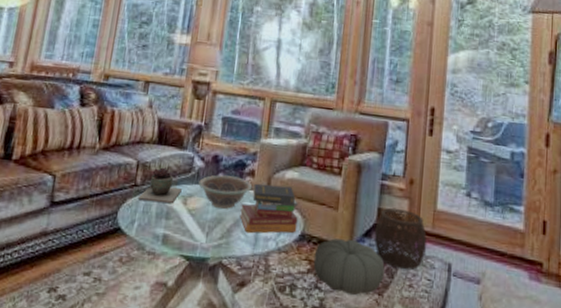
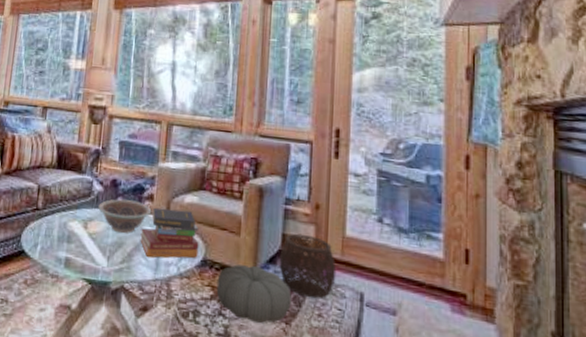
succulent plant: present [139,167,182,204] -> none [41,191,82,228]

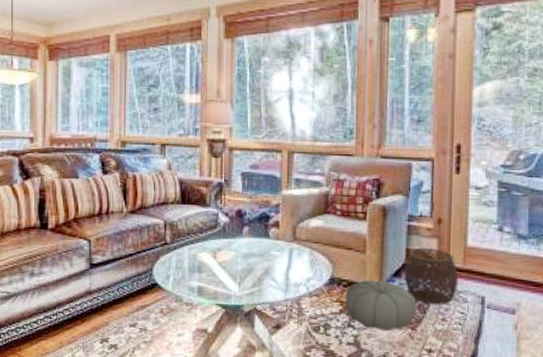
decorative bowl: present [98,199,152,233] -> none [225,228,278,259]
books: present [140,207,199,259] -> none [269,233,326,280]

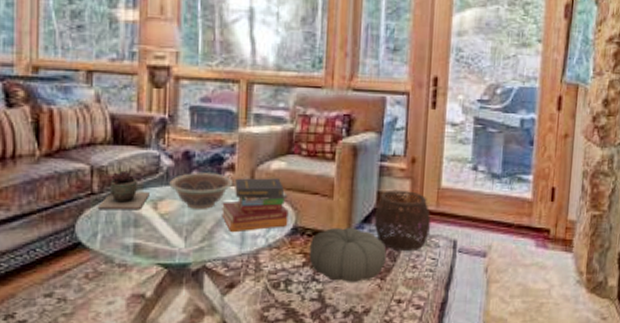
succulent plant: none [171,225,210,259] -> present [99,170,150,210]
decorative bowl: none [225,228,278,259] -> present [169,173,234,209]
books: none [269,233,326,280] -> present [222,178,289,231]

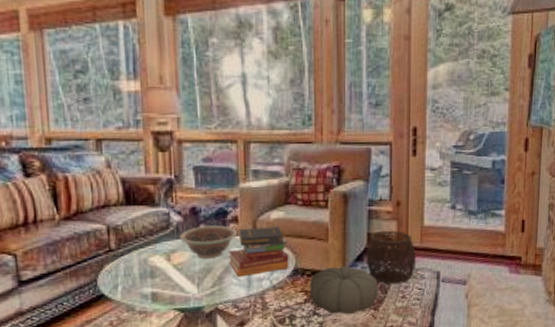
succulent plant: present [99,170,150,210] -> none [117,228,163,265]

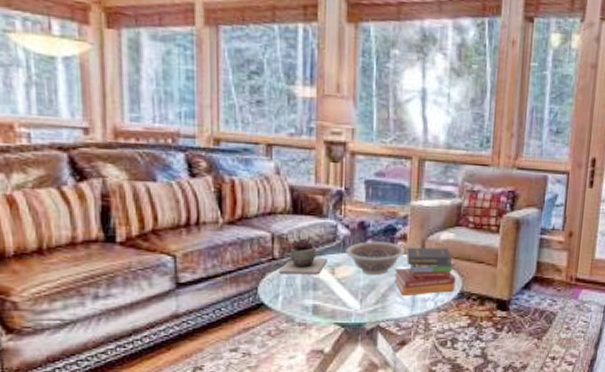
succulent plant: none [117,228,163,265] -> present [280,238,327,275]
pouf: present [309,266,378,314] -> none [473,293,544,341]
woven basket: present [366,230,417,285] -> none [533,260,585,315]

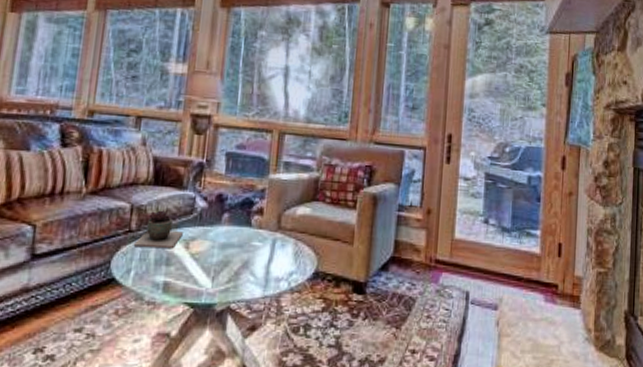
decorative bowl: present [346,241,406,275] -> none [201,215,262,251]
books: present [394,247,456,295] -> none [248,222,311,274]

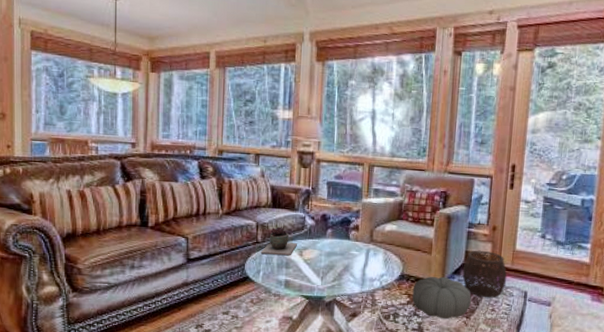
pouf: none [328,274,402,330] -> present [412,277,472,319]
woven basket: none [391,239,445,301] -> present [462,250,507,298]

